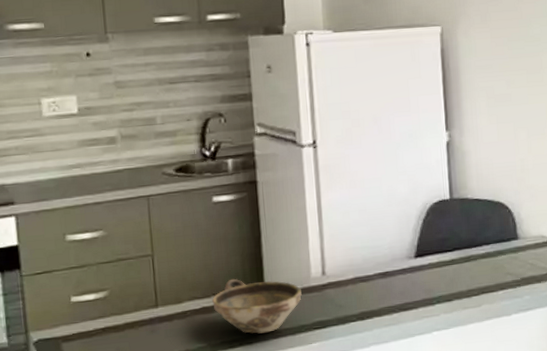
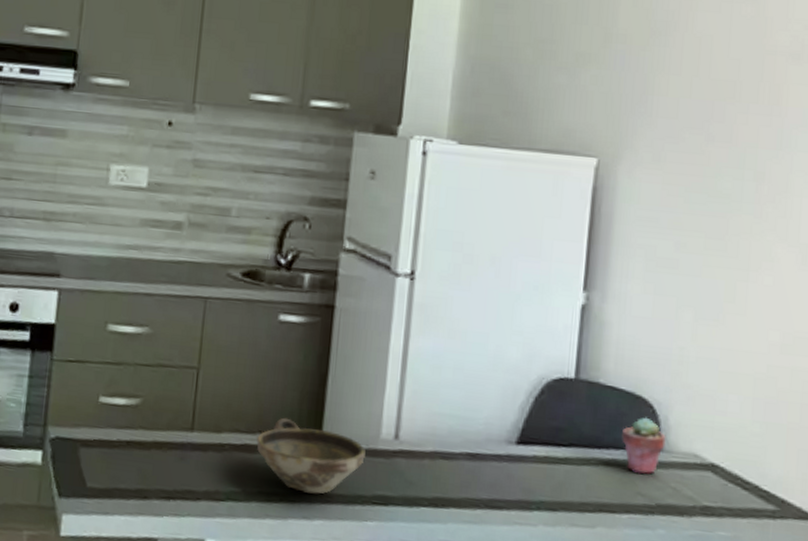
potted succulent: none [489,216,521,260] -> present [622,417,666,475]

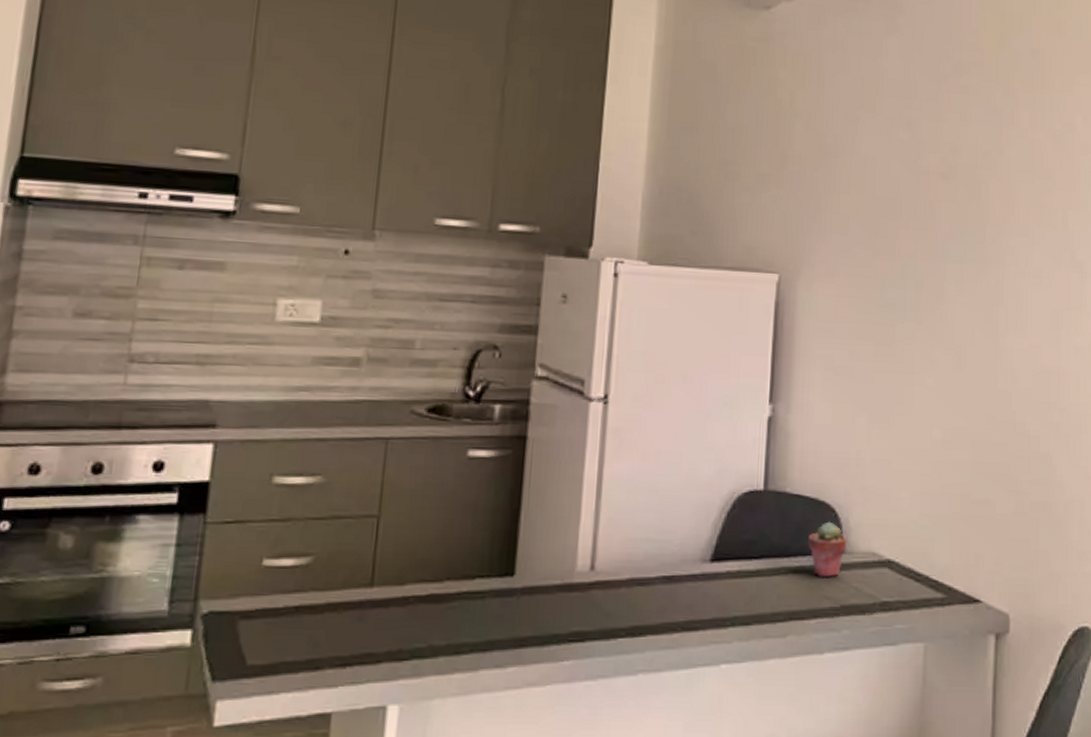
bowl: present [256,417,366,494] -> none [444,560,561,639]

